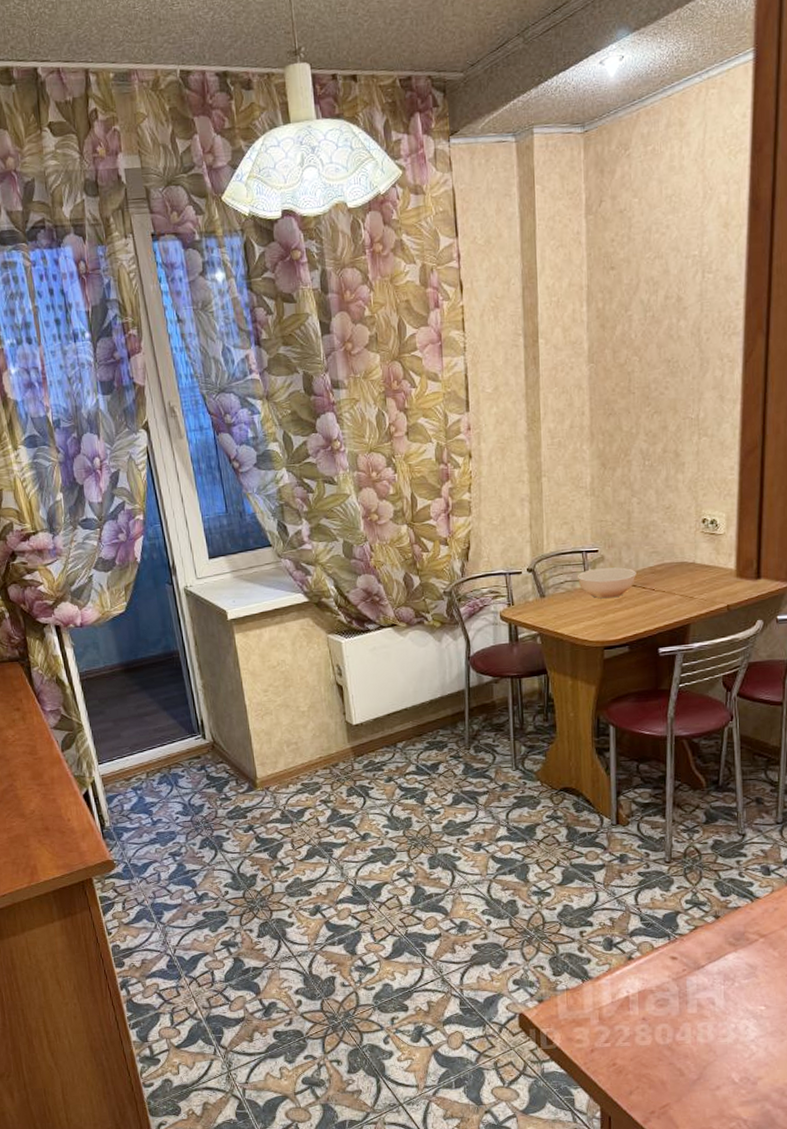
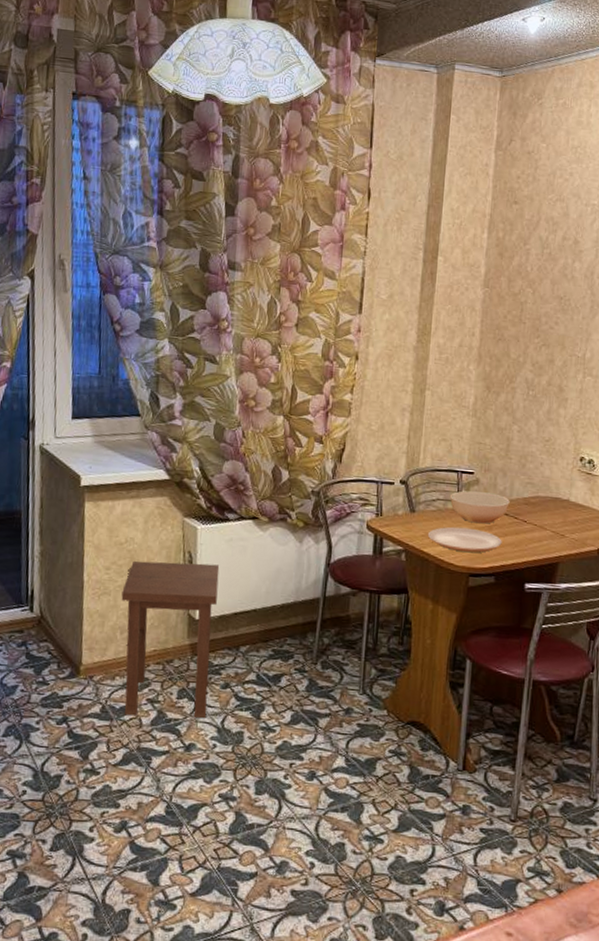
stool: none [282,673,376,817] -> present [121,561,220,719]
plate: none [559,604,633,628] -> present [427,526,502,553]

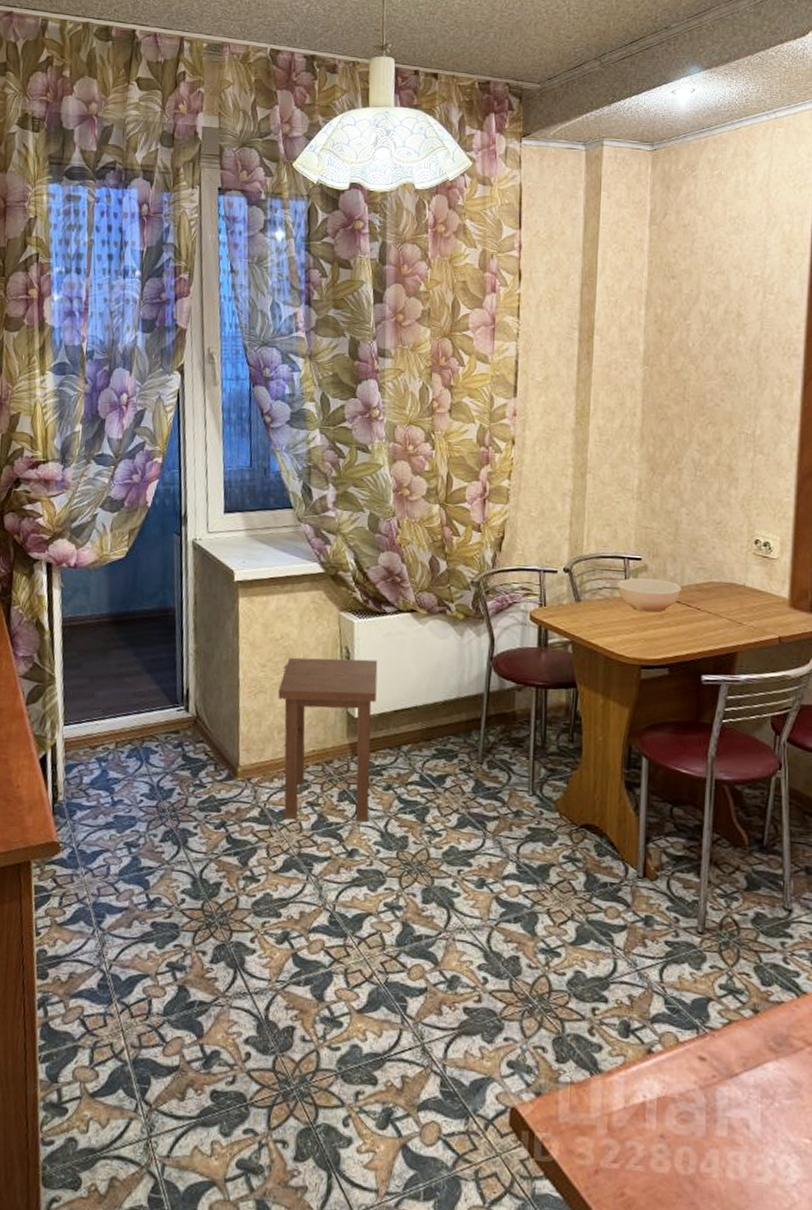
plate: present [427,526,502,553] -> none [594,616,675,644]

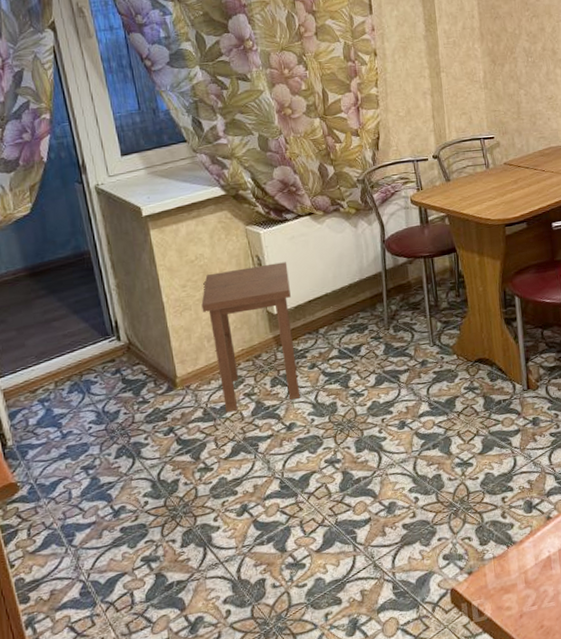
bowl: present [618,578,681,613] -> none [478,151,528,181]

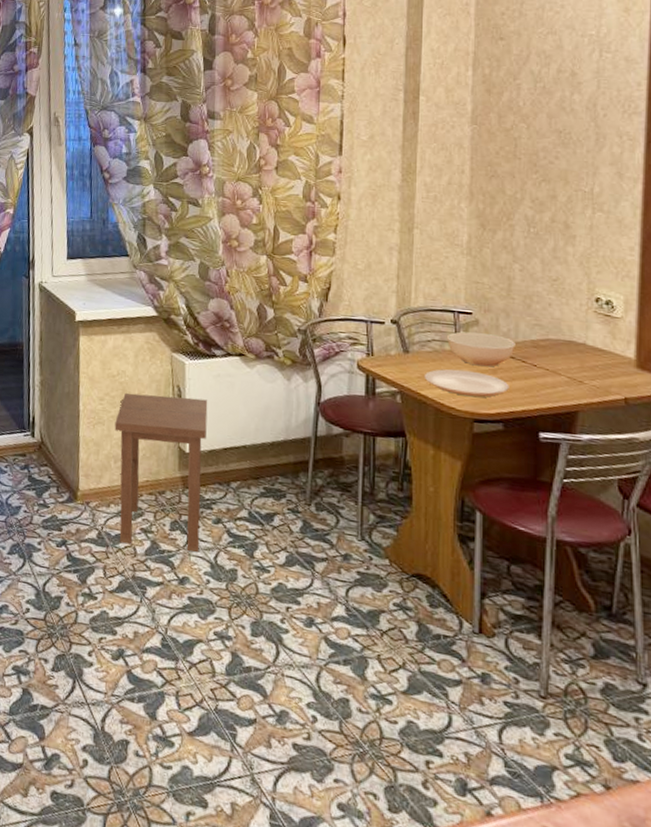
plate: none [464,185,528,207] -> present [424,369,509,397]
bowl: none [478,151,528,181] -> present [447,332,515,367]

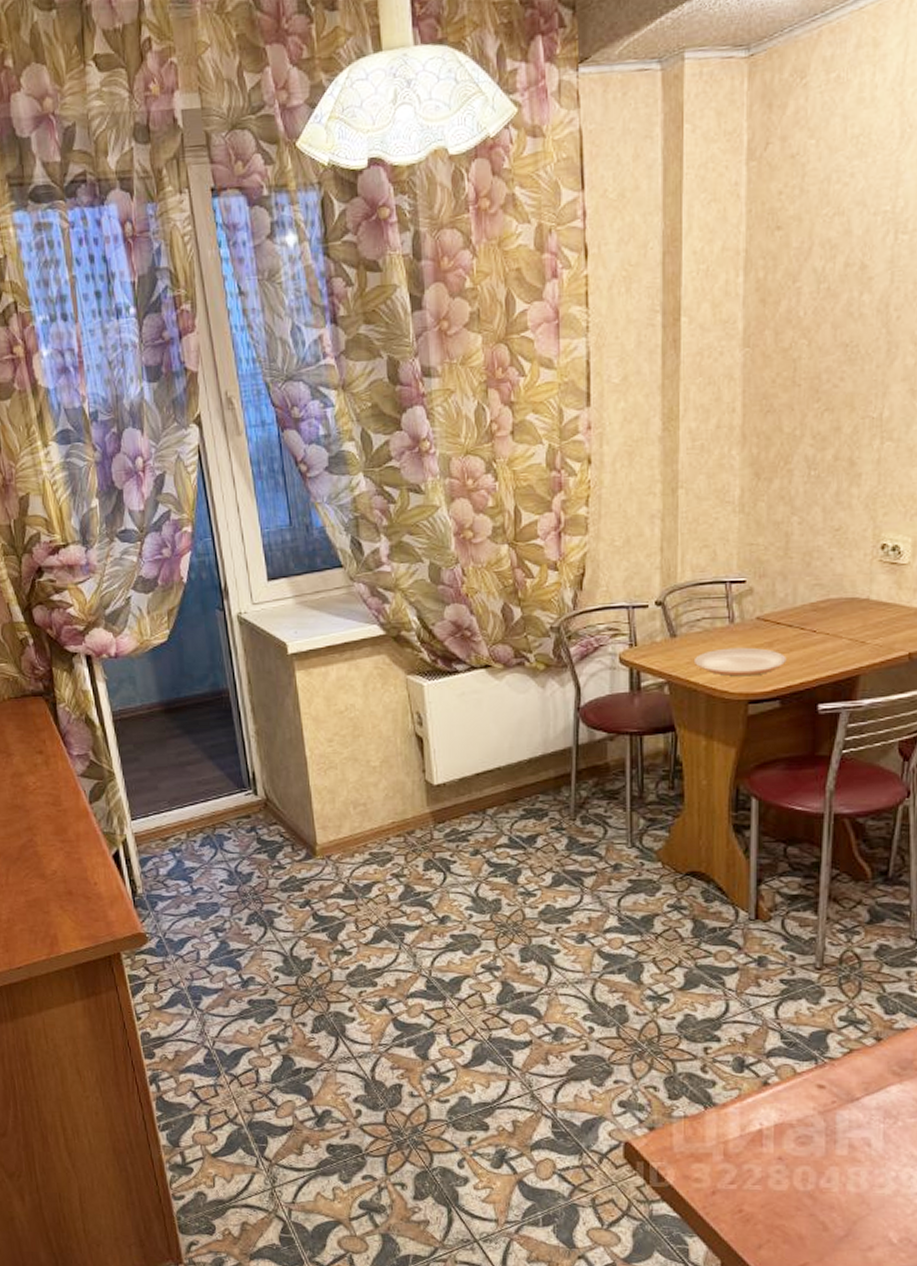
stool: present [114,393,208,552] -> none [349,723,458,893]
bowl: present [447,332,515,367] -> none [719,602,793,641]

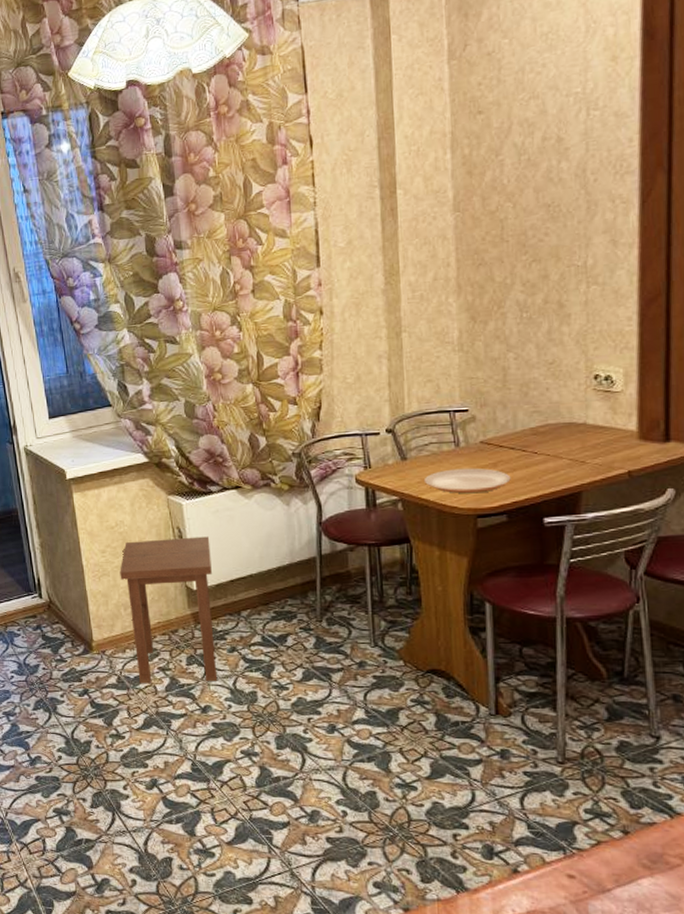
stool: none [349,723,458,893] -> present [119,536,218,684]

